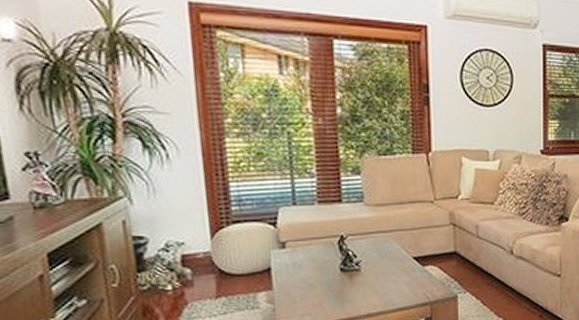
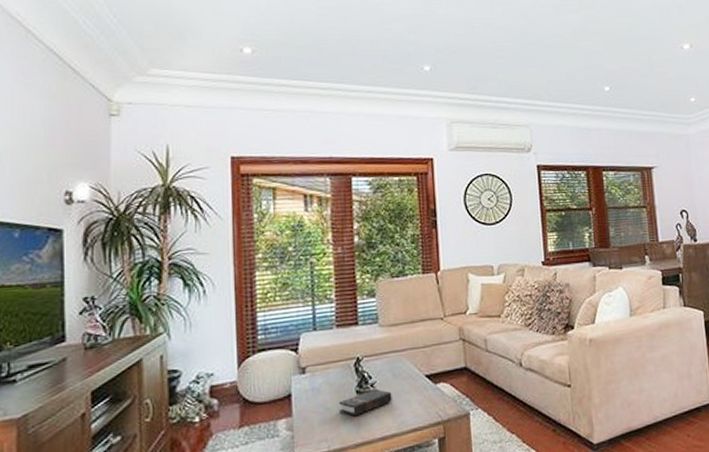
hardback book: none [321,267,378,293] -> present [338,389,392,417]

